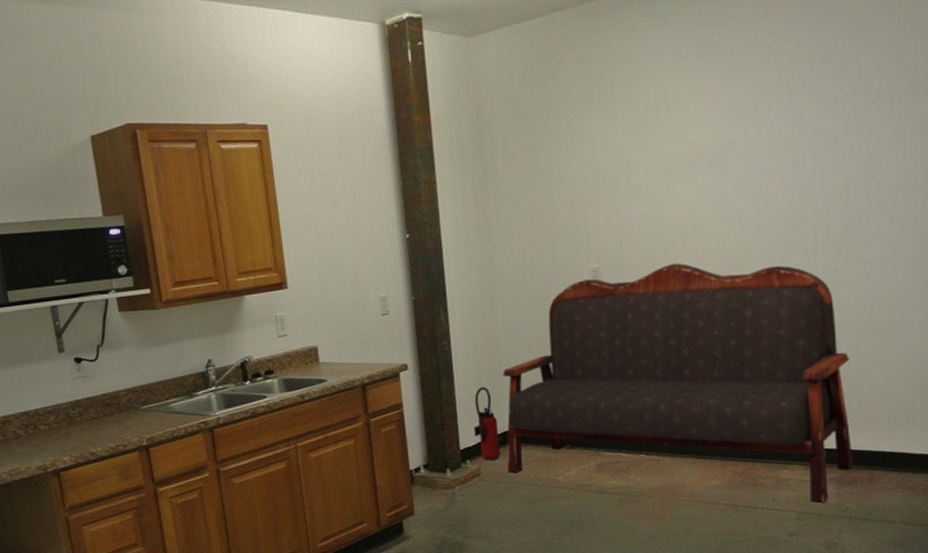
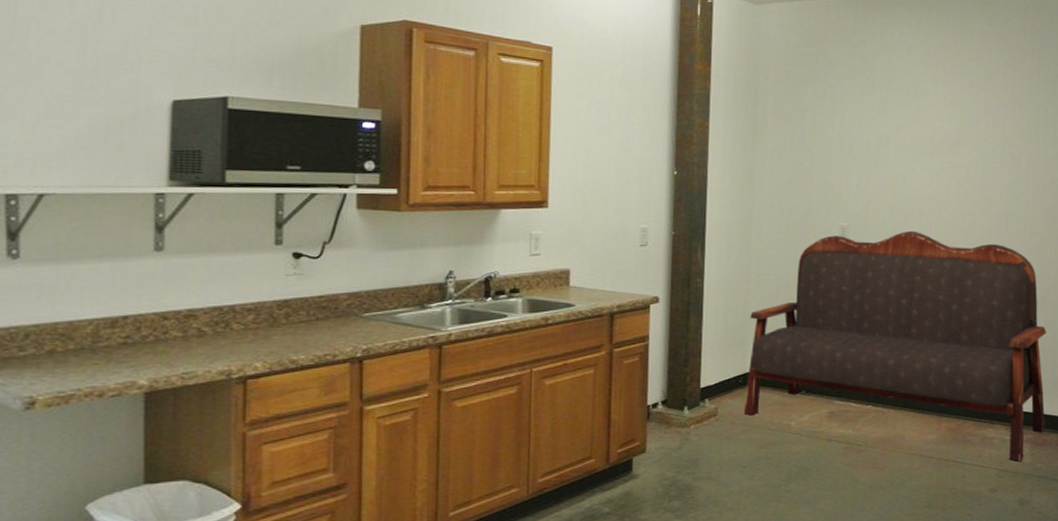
fire extinguisher: present [474,386,501,461] -> none [716,326,740,401]

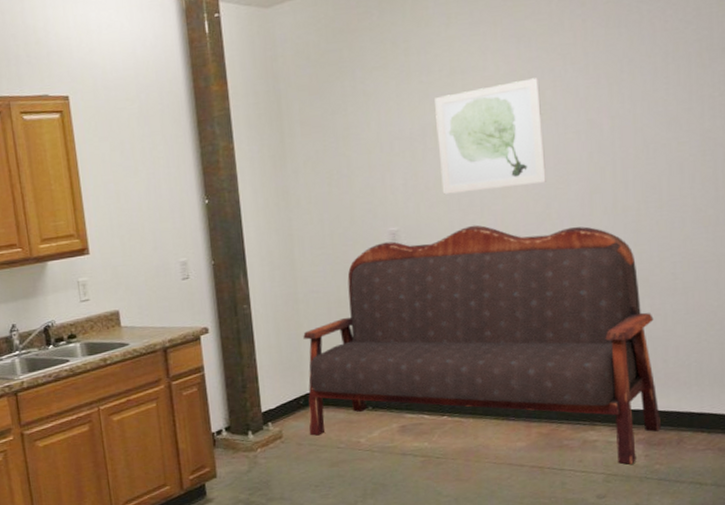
wall art: none [889,111,976,202] -> present [435,78,546,195]

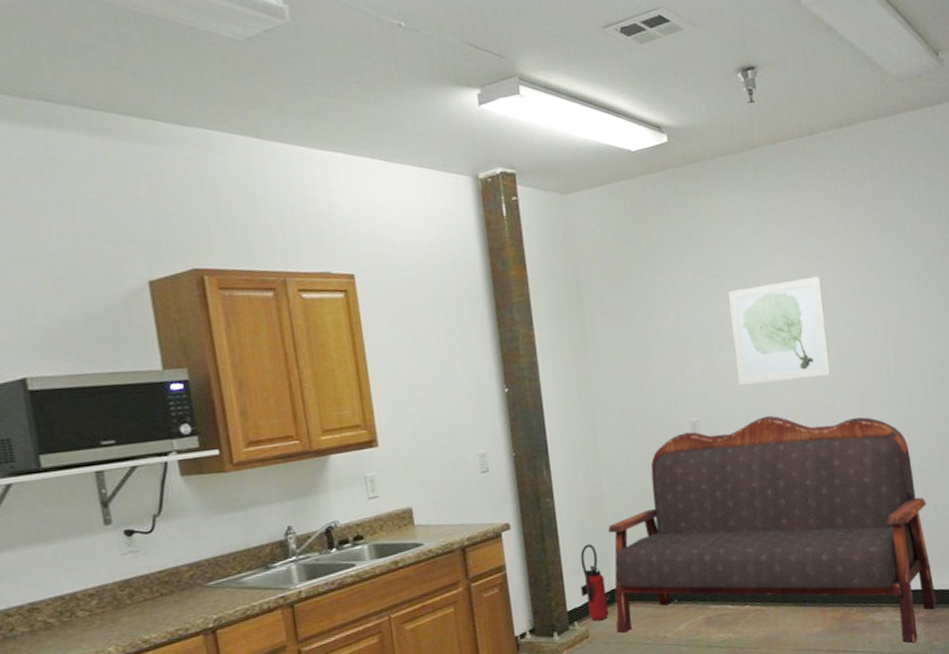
fire extinguisher: none [275,349,302,423] -> present [580,543,609,622]

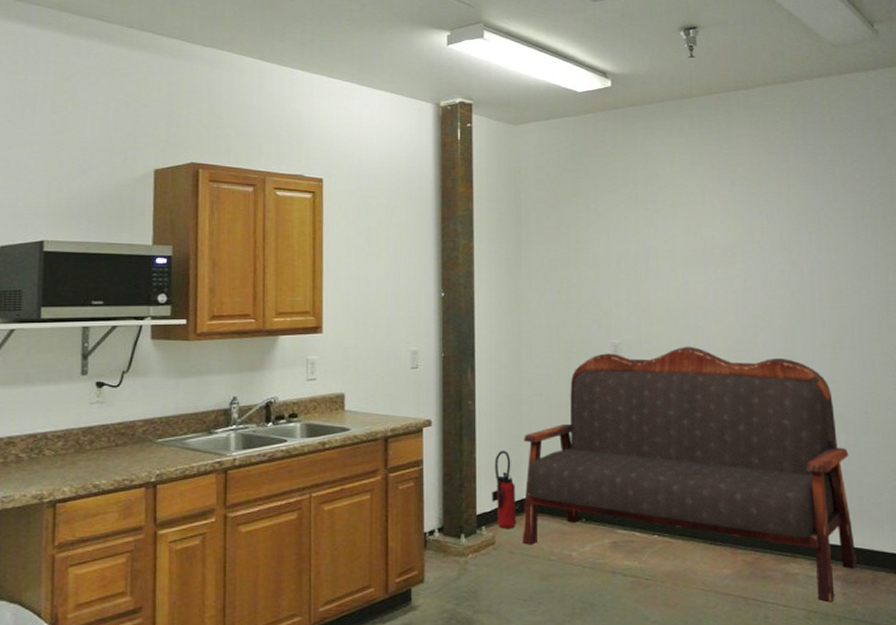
wall art: present [729,276,831,386] -> none [658,218,754,314]

